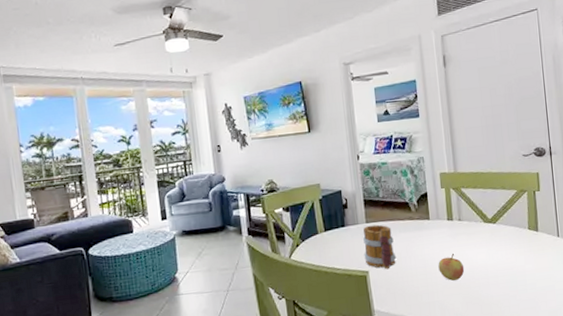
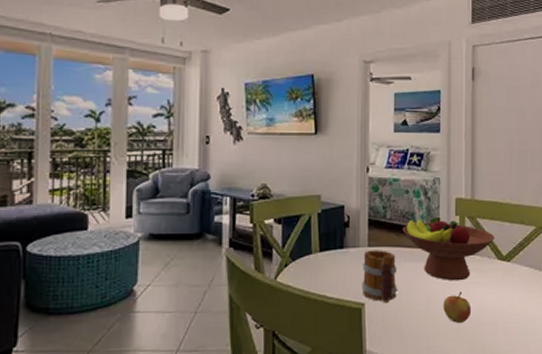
fruit bowl: none [395,191,479,245] -> present [403,218,495,281]

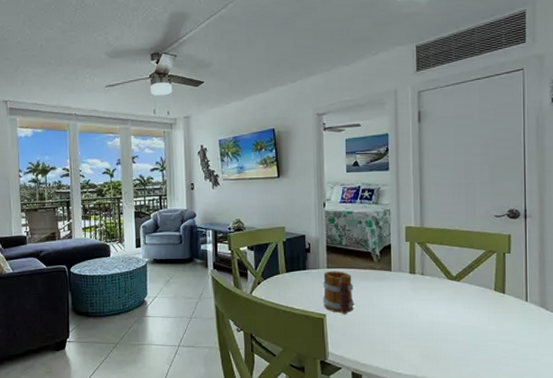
fruit bowl: present [403,218,495,281] -> none [357,244,444,298]
apple: present [443,291,472,323] -> none [396,306,424,333]

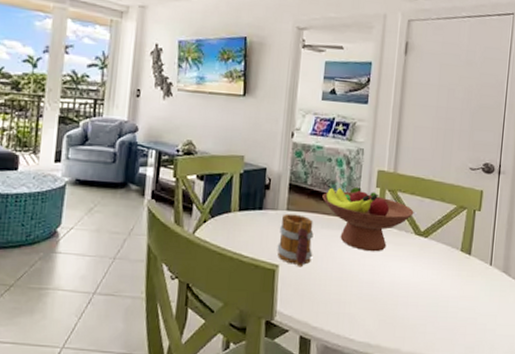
fruit bowl: none [357,244,444,298] -> present [322,187,414,252]

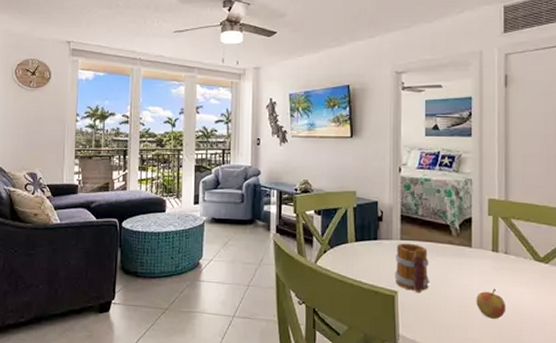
fruit bowl: present [322,187,414,252] -> none [434,216,531,279]
apple: none [356,262,385,293] -> present [476,288,506,319]

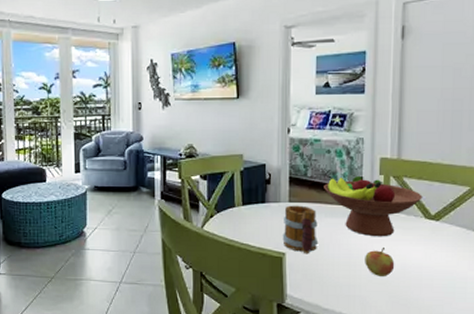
fruit bowl: none [434,216,531,279] -> present [324,176,423,237]

